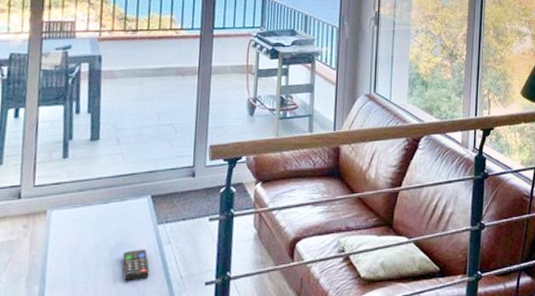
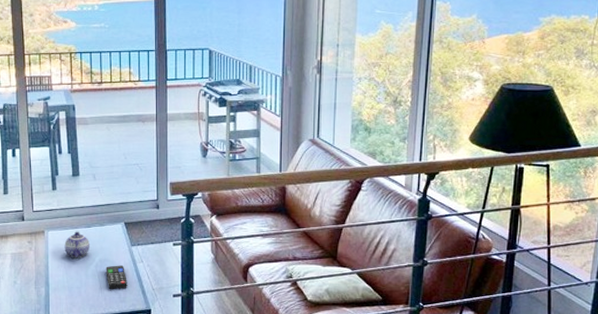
teapot: none [71,209,105,243] -> present [64,231,89,257]

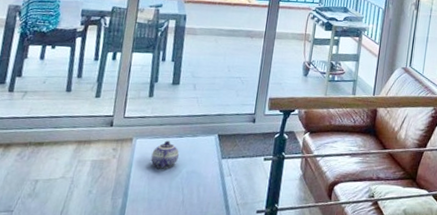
remote control: present [106,265,127,290] -> none [190,177,212,204]

